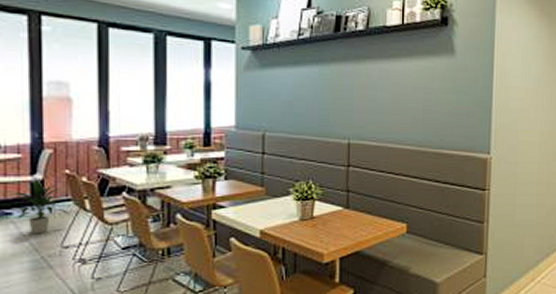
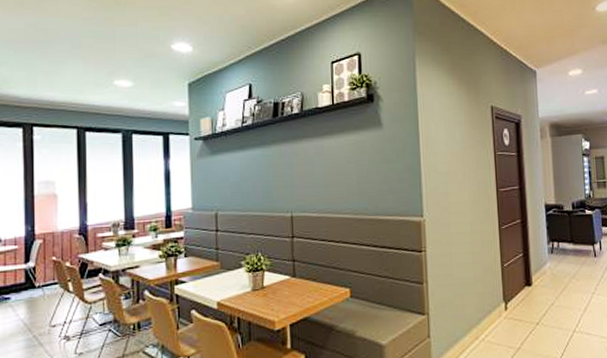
indoor plant: present [11,179,70,234] -> none [9,267,57,316]

